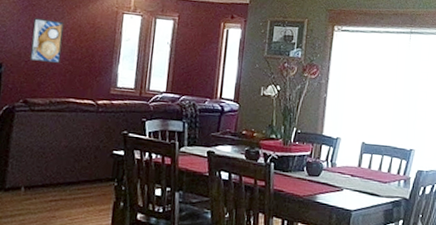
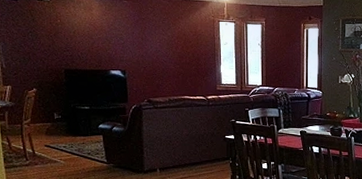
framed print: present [29,18,64,64] -> none [146,30,172,68]

